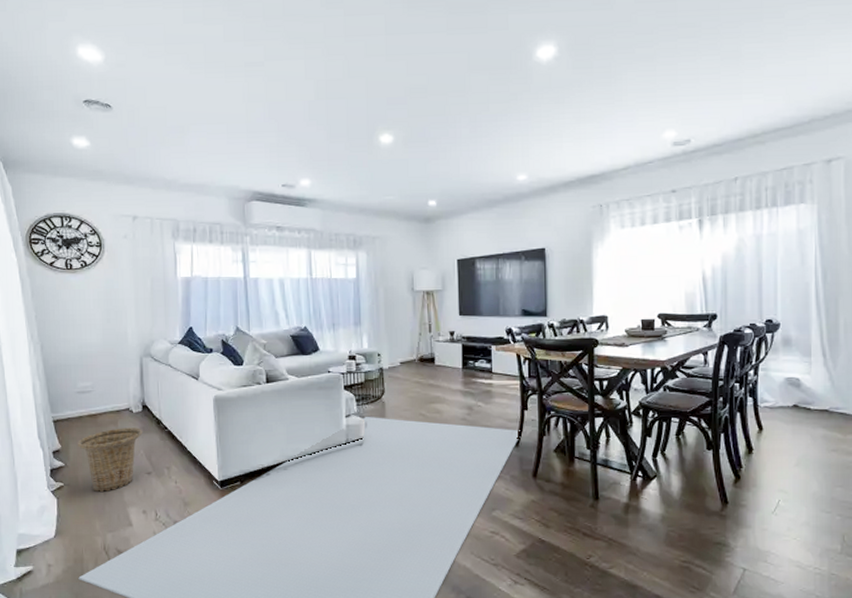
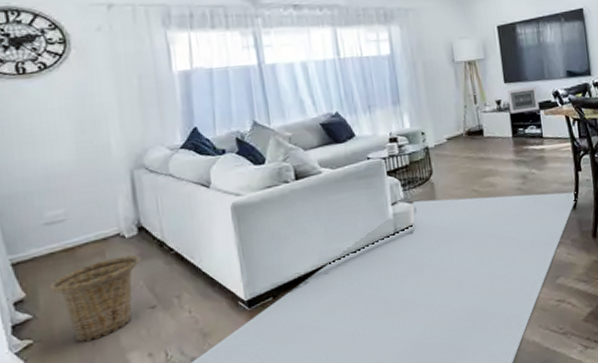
picture frame: none [461,321,492,346] -> present [506,86,540,114]

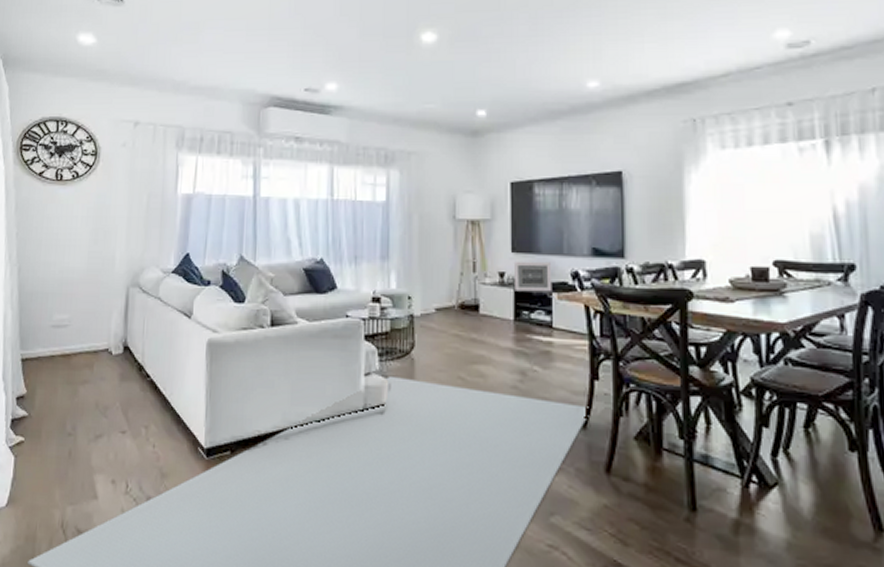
basket: present [48,254,140,342] -> none [44,372,121,452]

